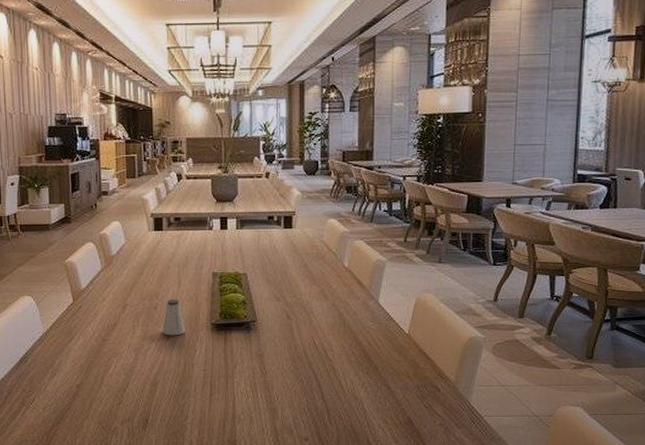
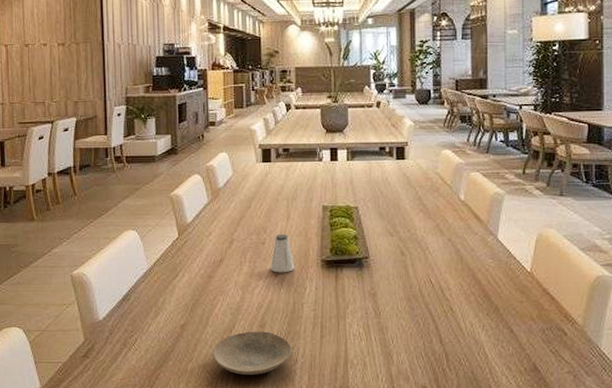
plate: none [107,390,183,430] -> present [212,331,292,375]

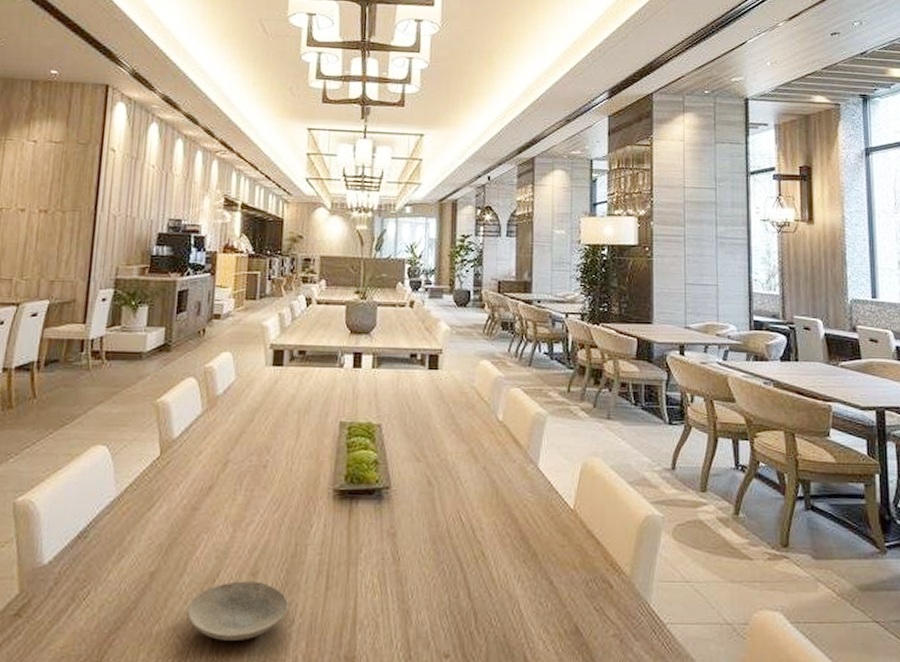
saltshaker: present [270,233,295,273] -> none [270,455,301,505]

